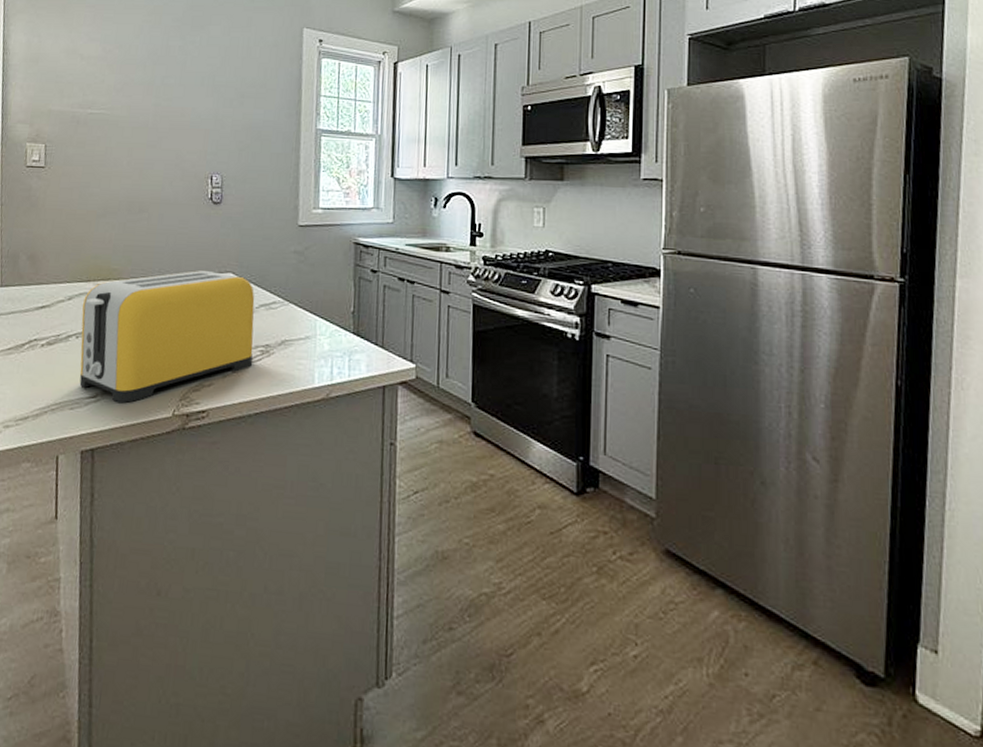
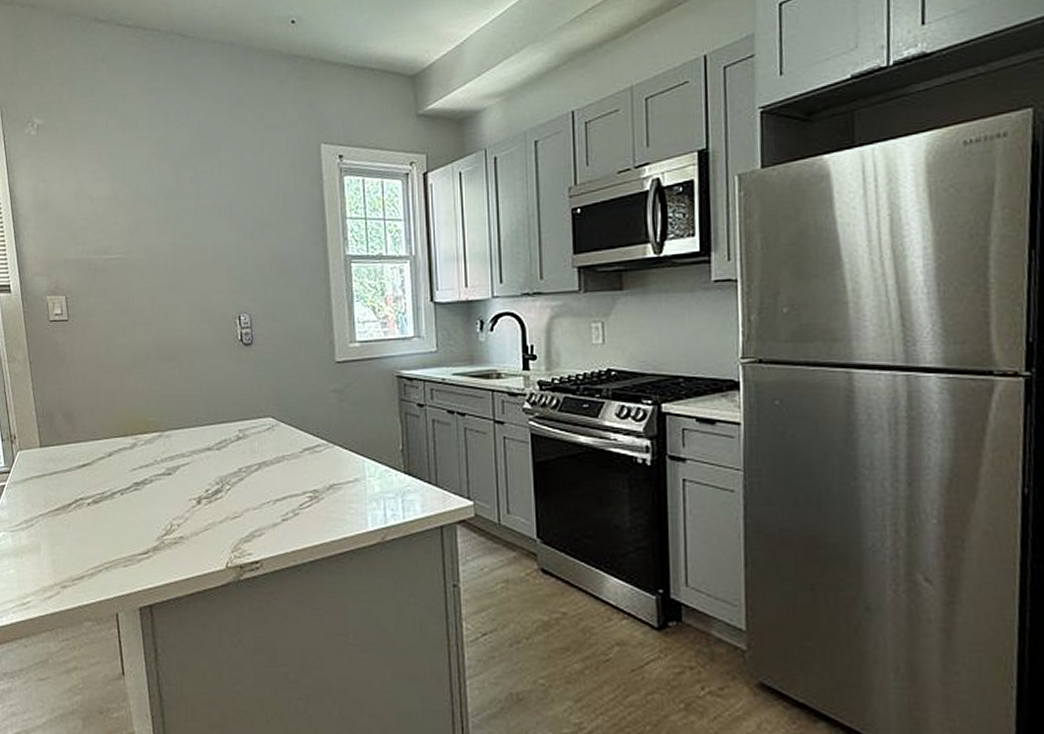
toaster: present [79,270,255,403] -> none [123,416,302,557]

